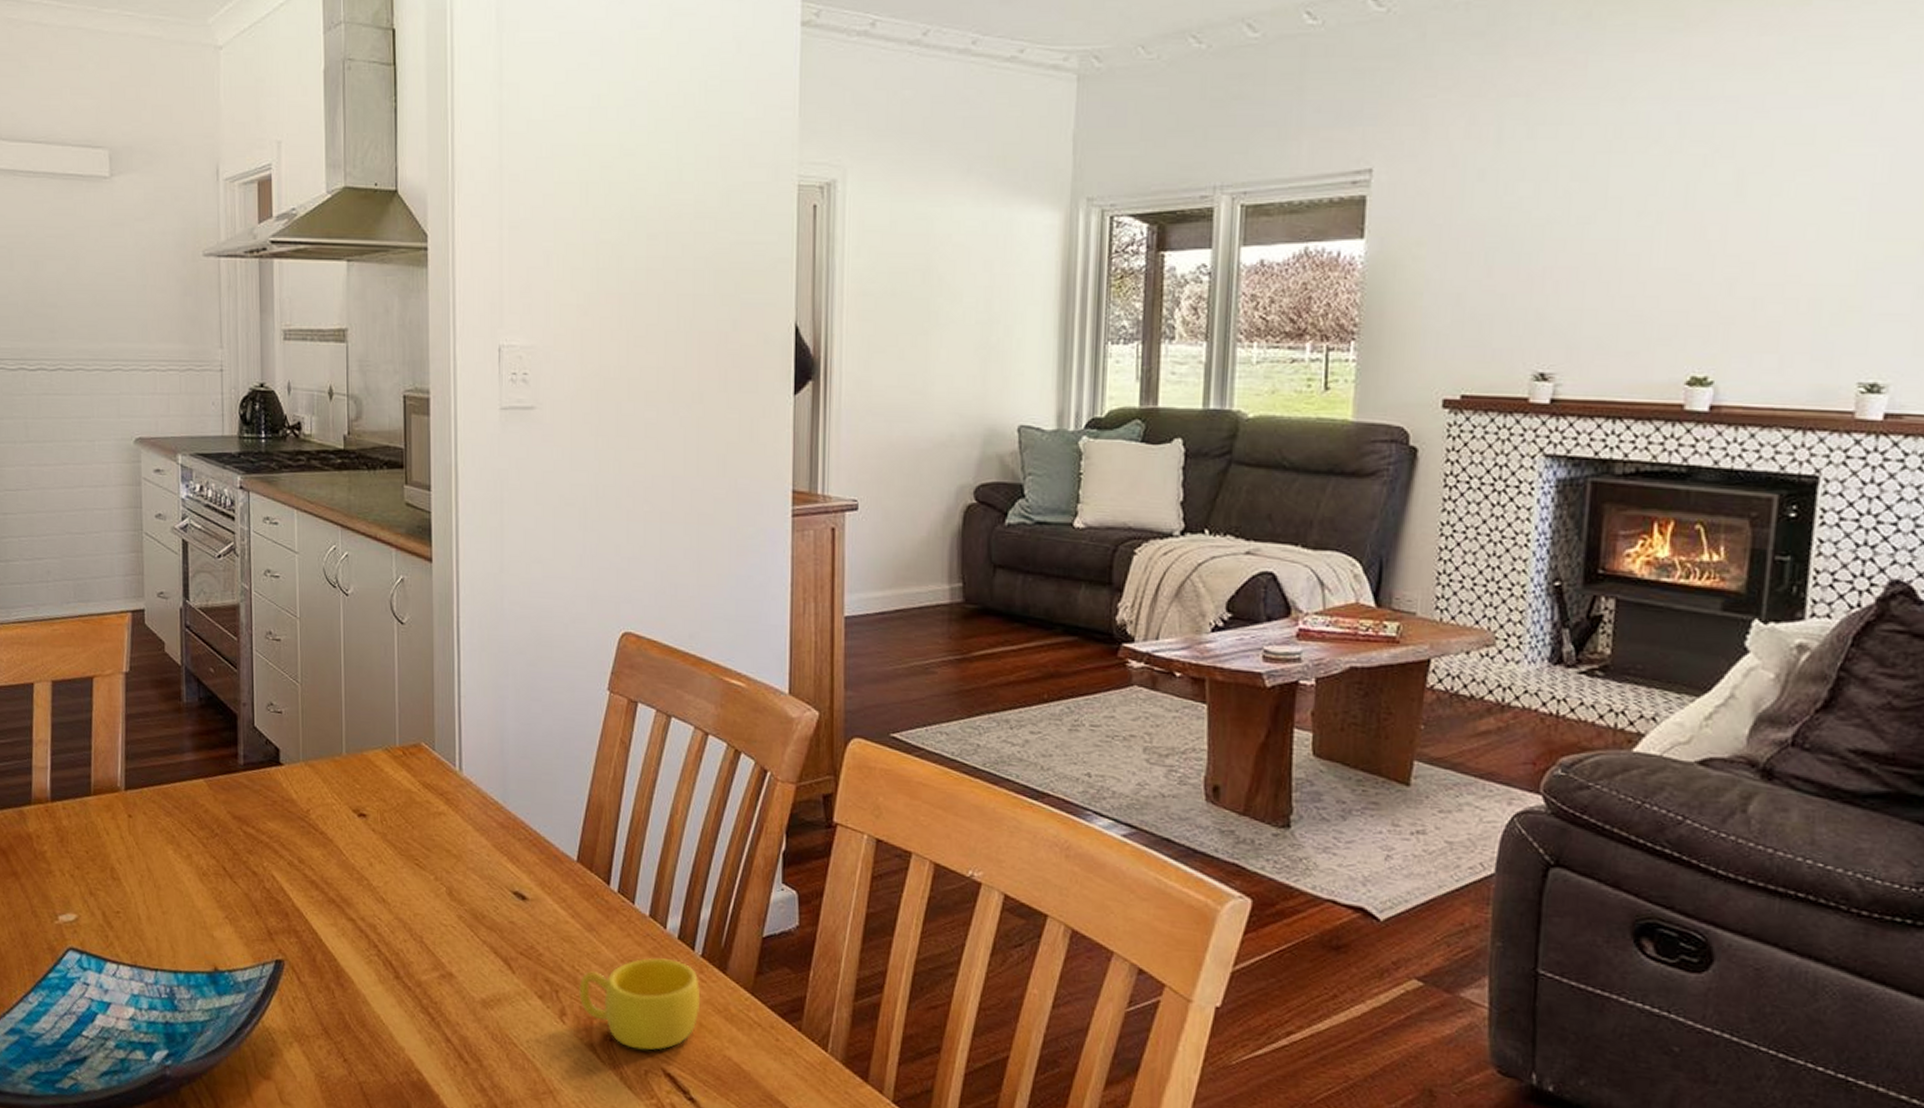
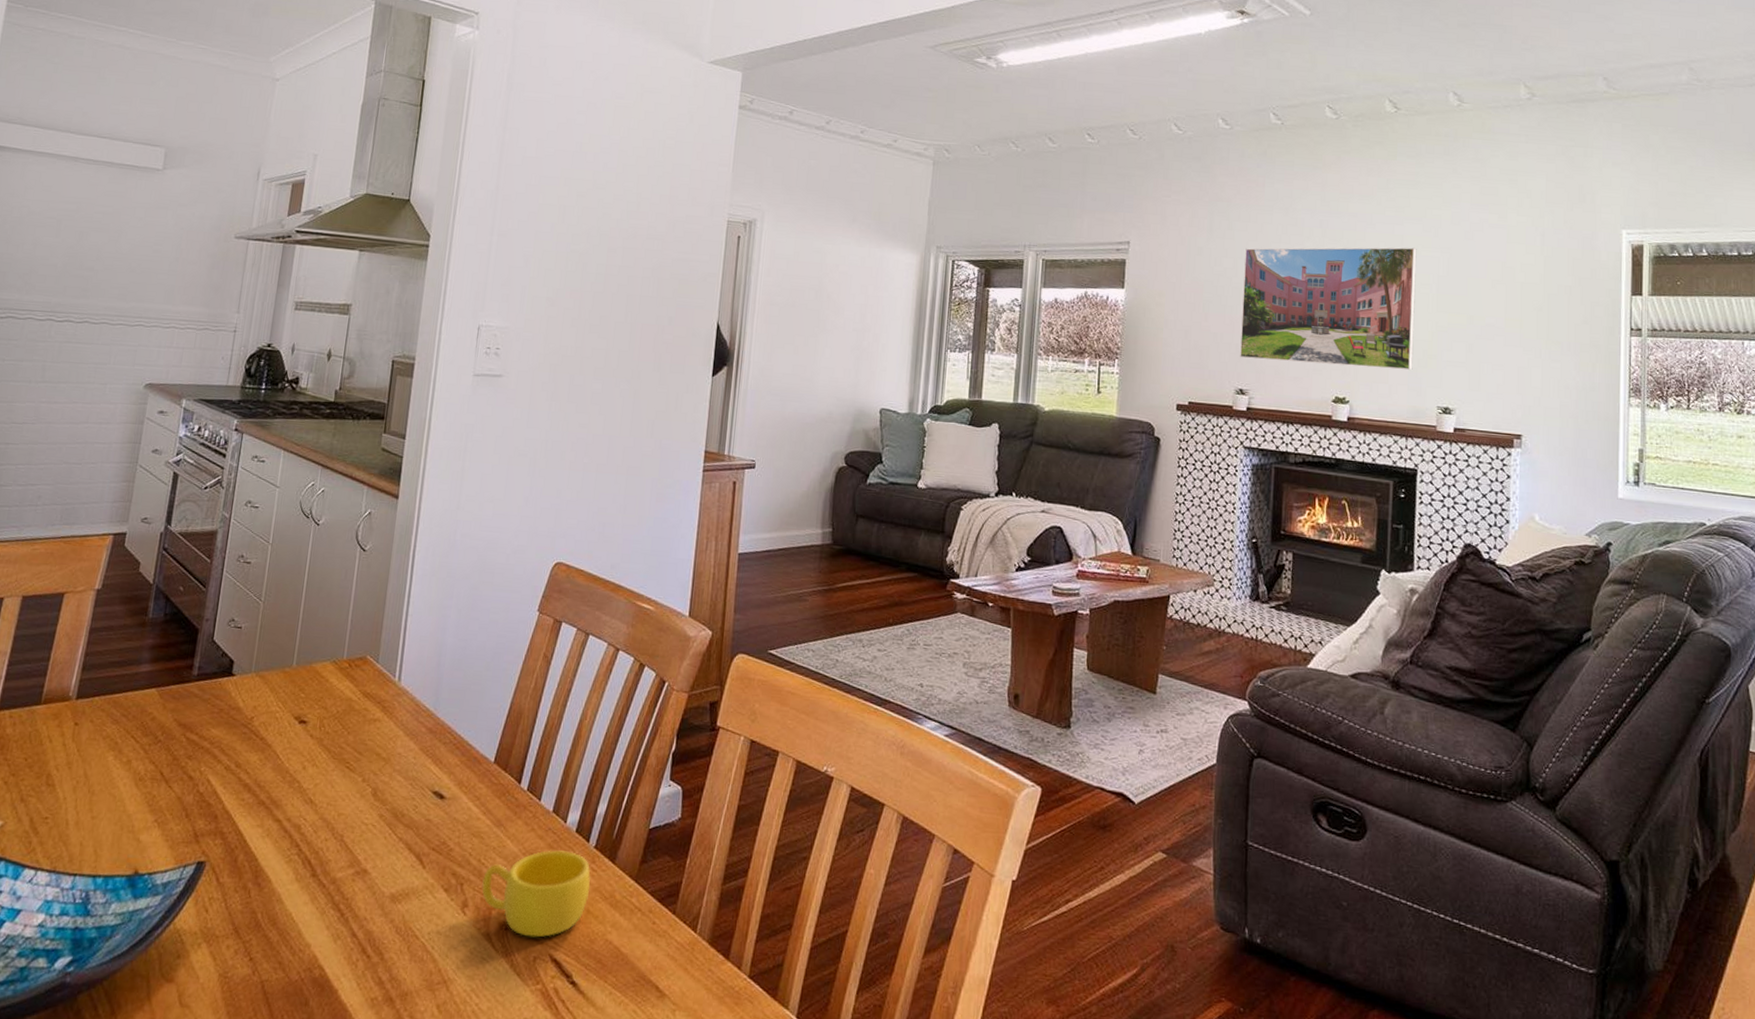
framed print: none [1541,142,1839,332] -> present [1240,247,1417,371]

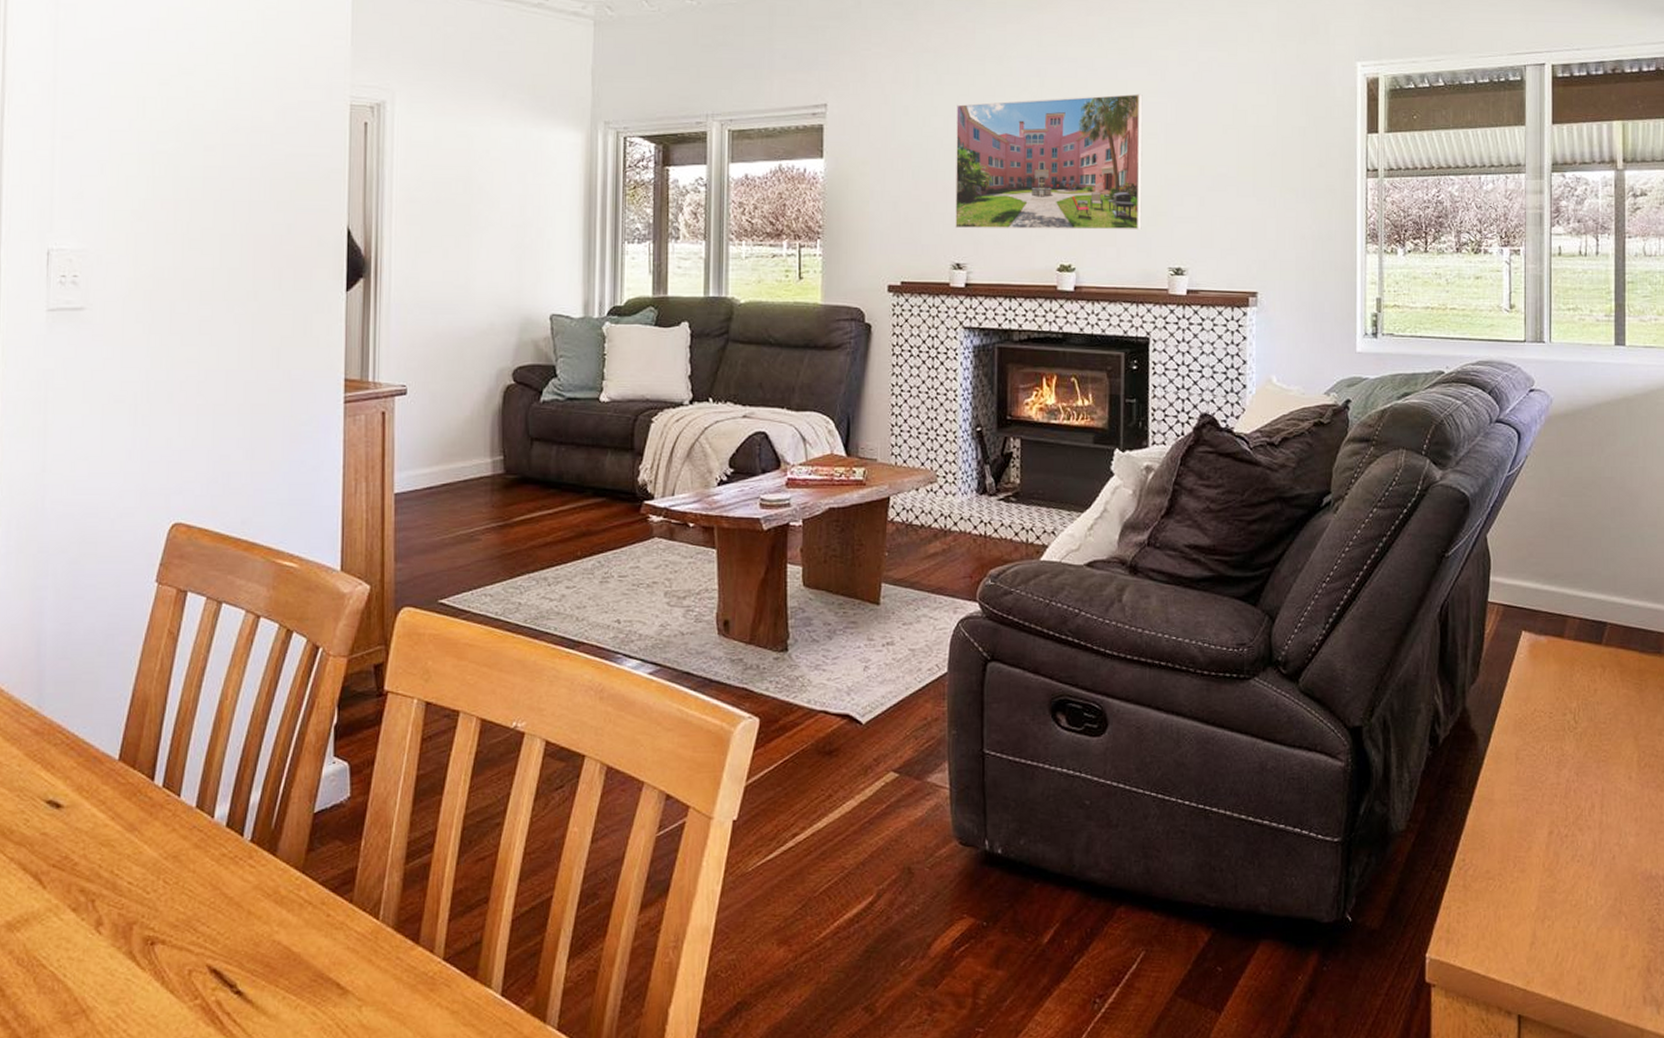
cup: present [482,850,591,938] -> none [118,849,249,949]

